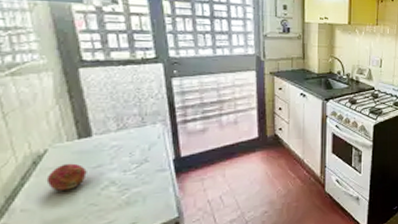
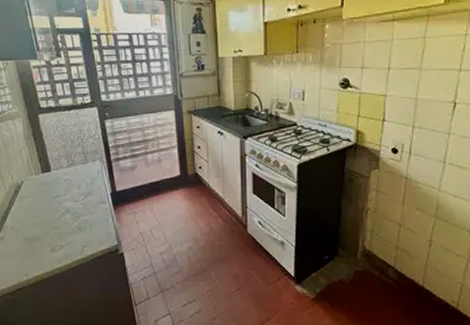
fruit: present [46,163,87,191] -> none [24,193,50,214]

